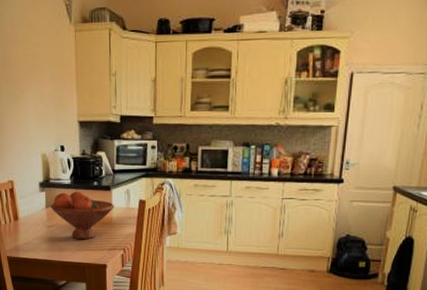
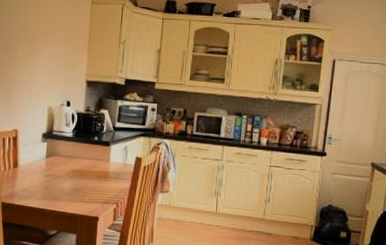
fruit bowl: present [50,191,114,240] -> none [50,144,112,192]

